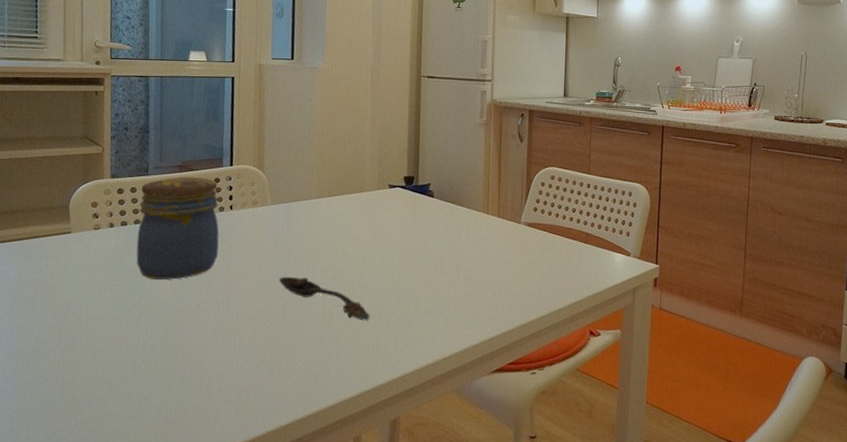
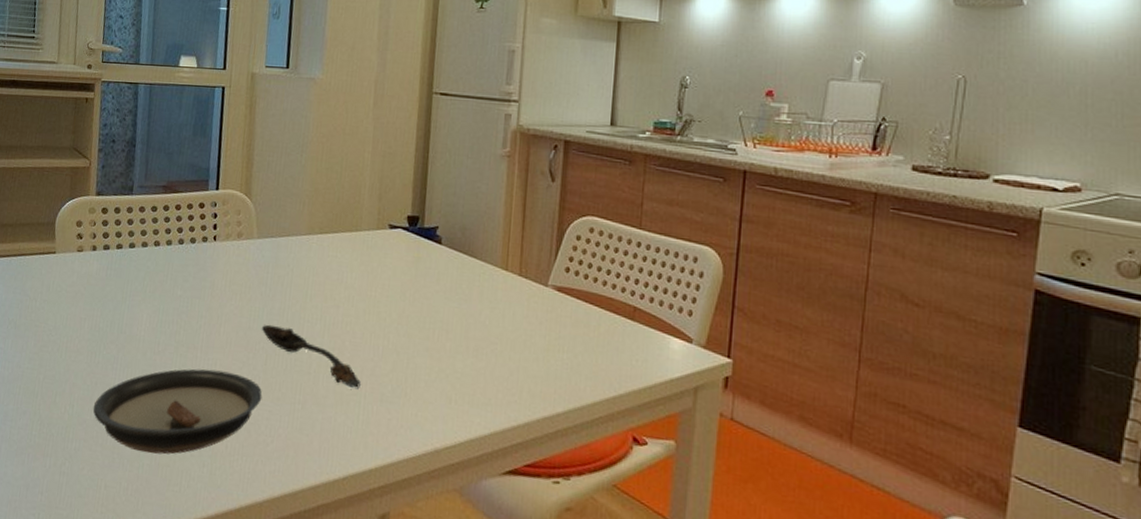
saucer: none [117,320,282,400] -> present [92,368,263,455]
jar: present [136,177,220,280] -> none [116,199,202,316]

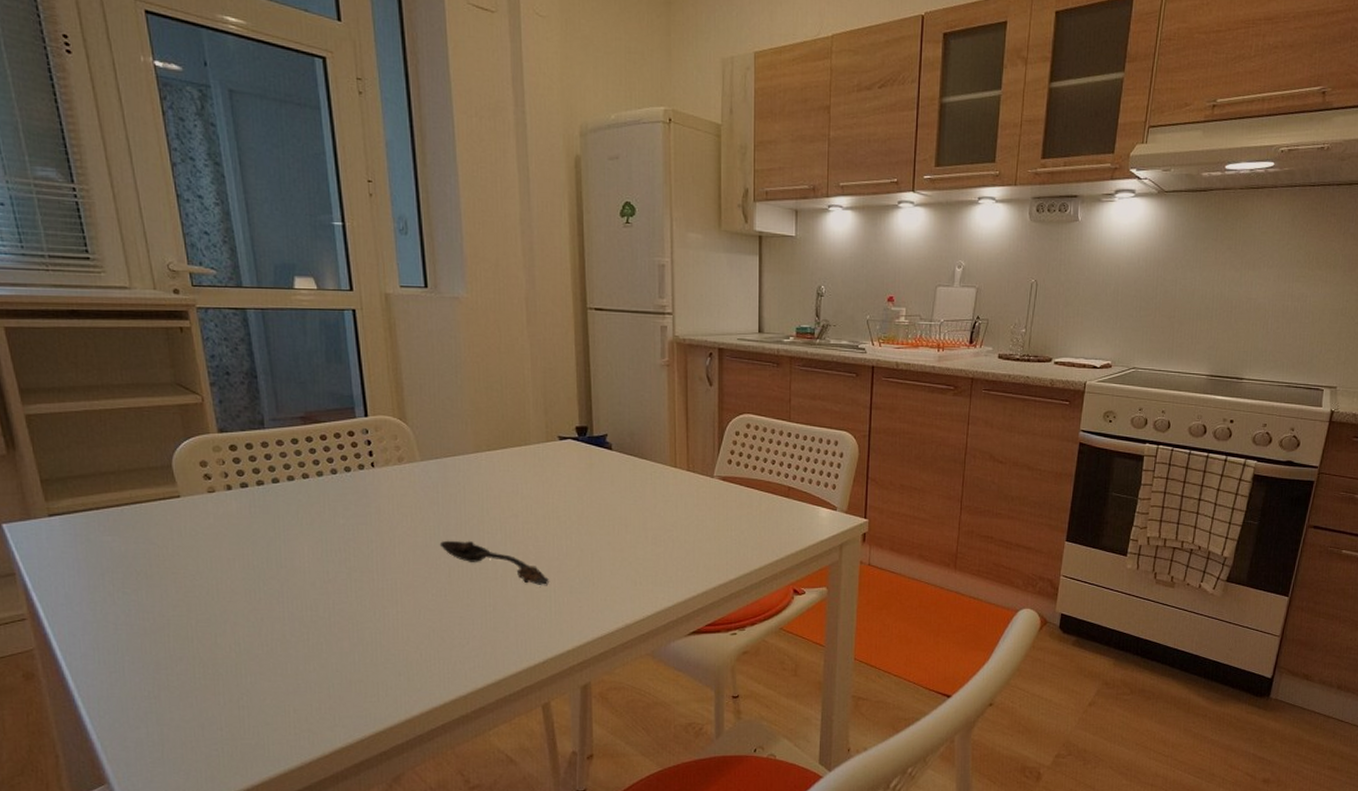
saucer: present [92,368,263,455] -> none [263,588,451,674]

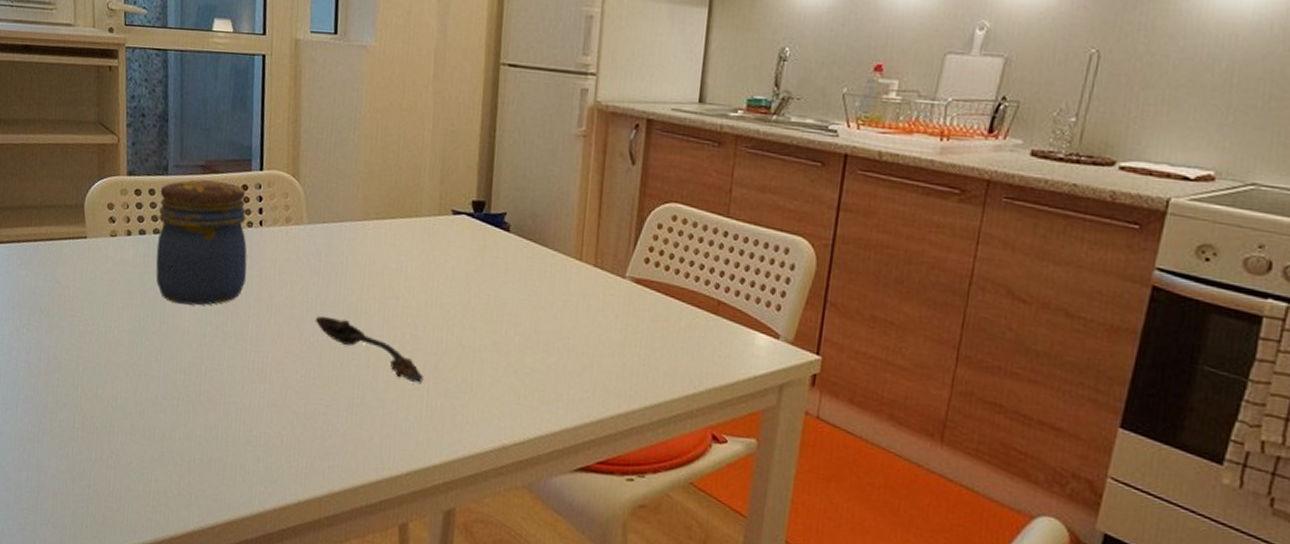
jar: none [258,430,365,547] -> present [155,179,248,306]

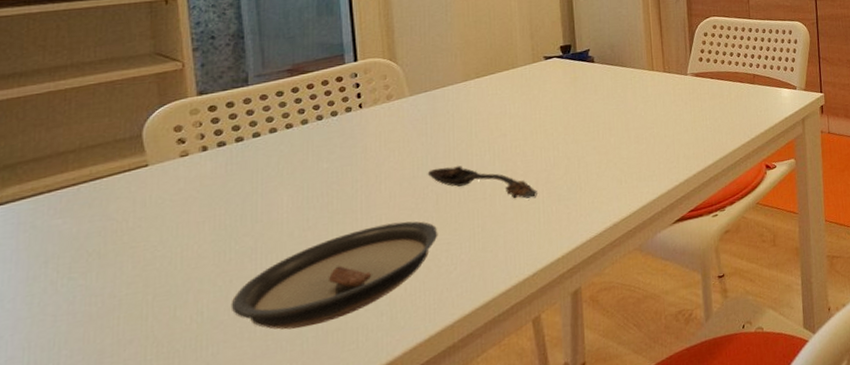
saucer: none [137,361,318,449] -> present [230,221,438,330]
jar: present [155,179,248,306] -> none [240,78,350,201]

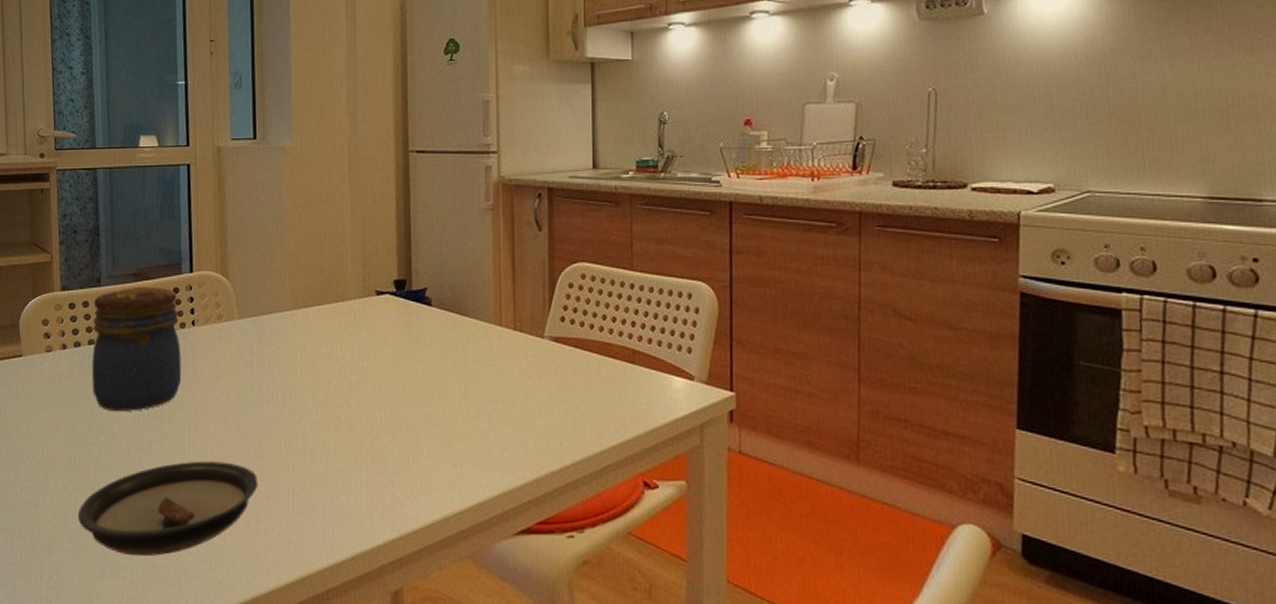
jar: none [240,78,350,201] -> present [91,288,182,411]
spoon: present [427,165,537,199] -> none [251,407,361,463]

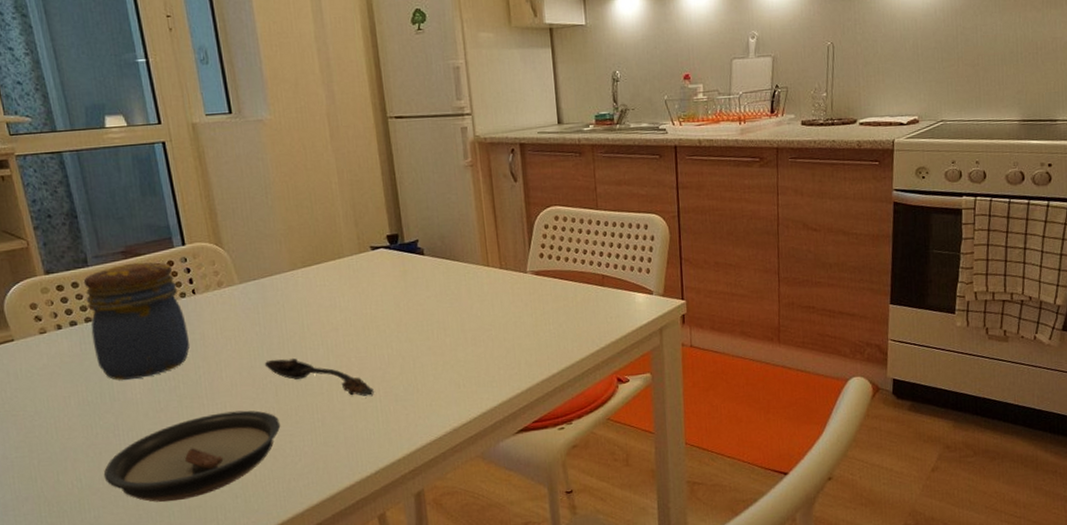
spoon: none [251,407,361,463] -> present [264,357,374,396]

